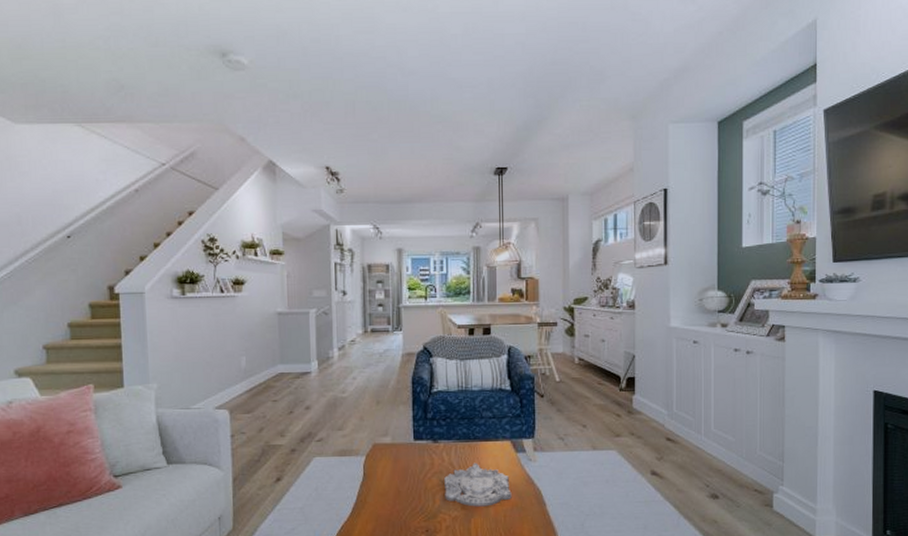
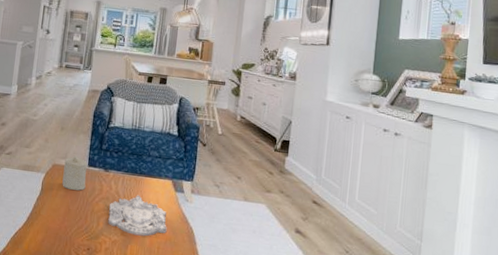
candle: none [386,430,414,469] -> present [62,155,87,191]

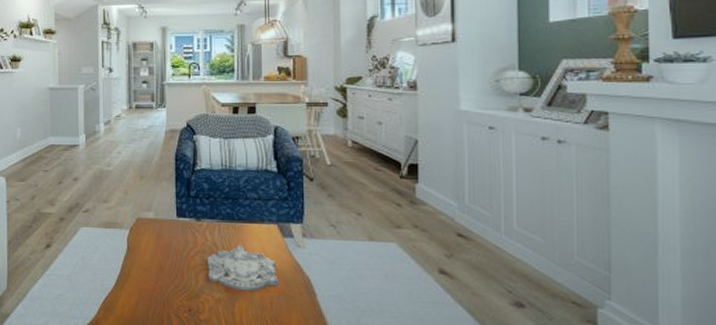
candle: present [62,155,87,191] -> none [149,206,177,245]

